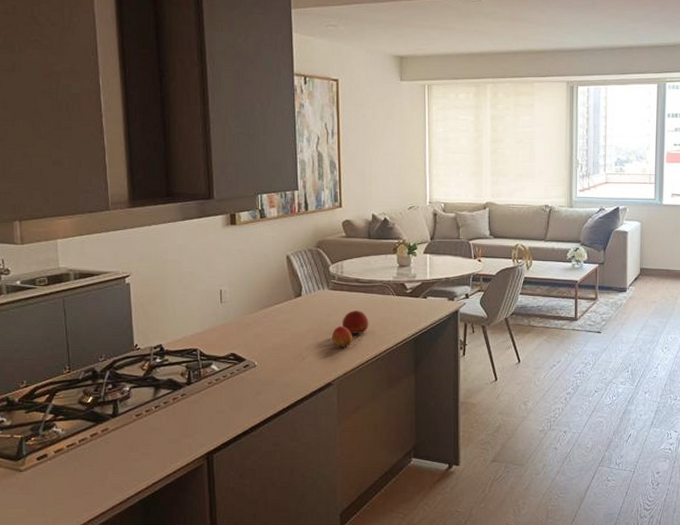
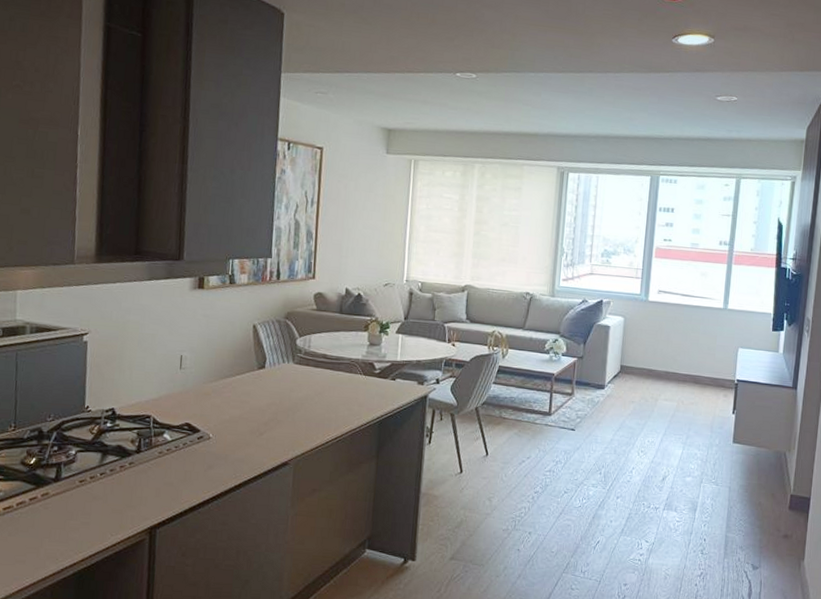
peach: present [331,326,353,347] -> none [292,403,315,426]
fruit: present [342,311,369,334] -> none [304,387,333,413]

